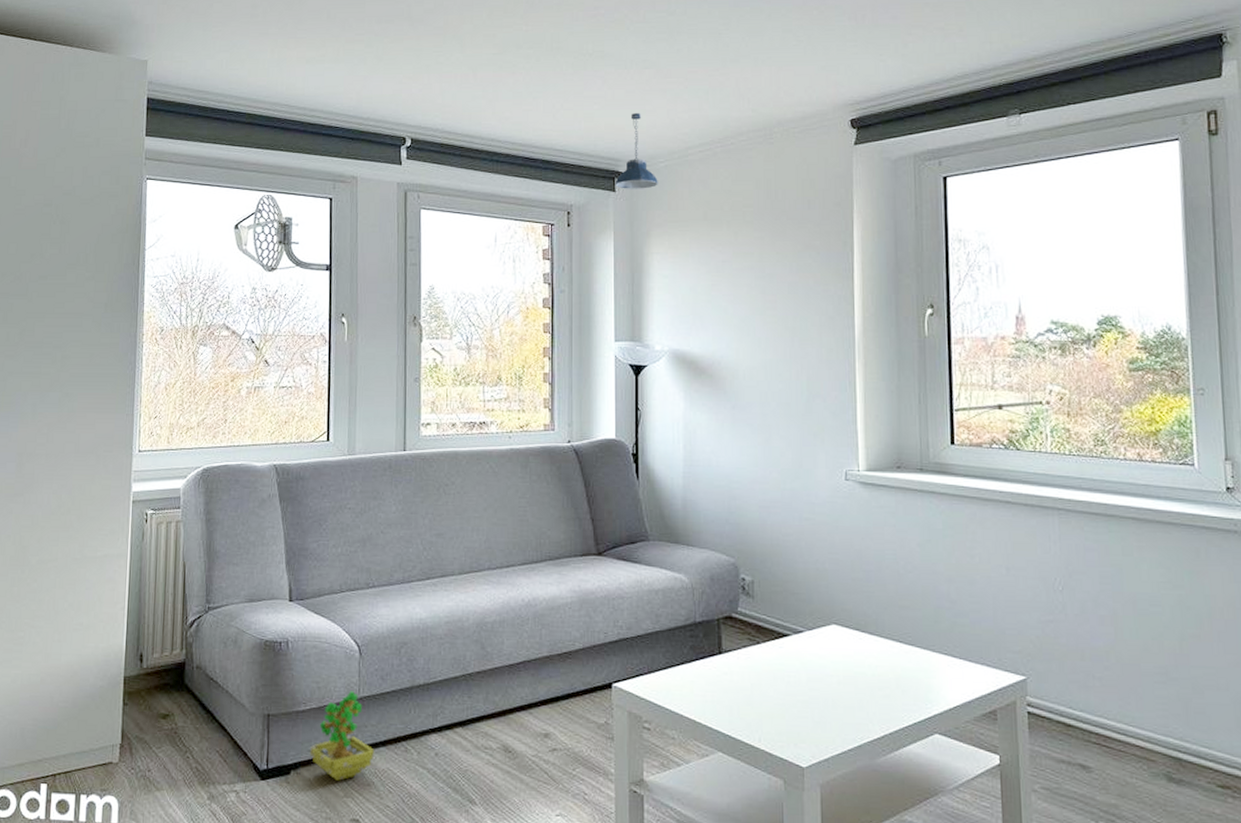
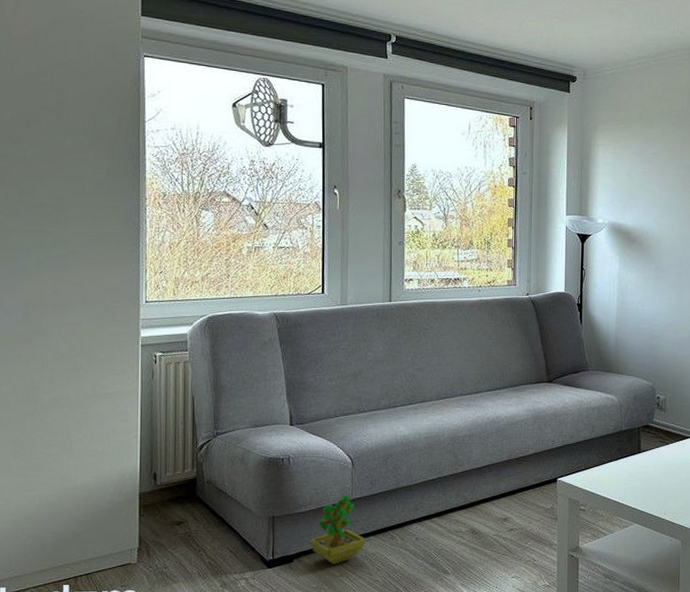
pendant light: present [615,113,658,189] -> none [569,28,605,92]

